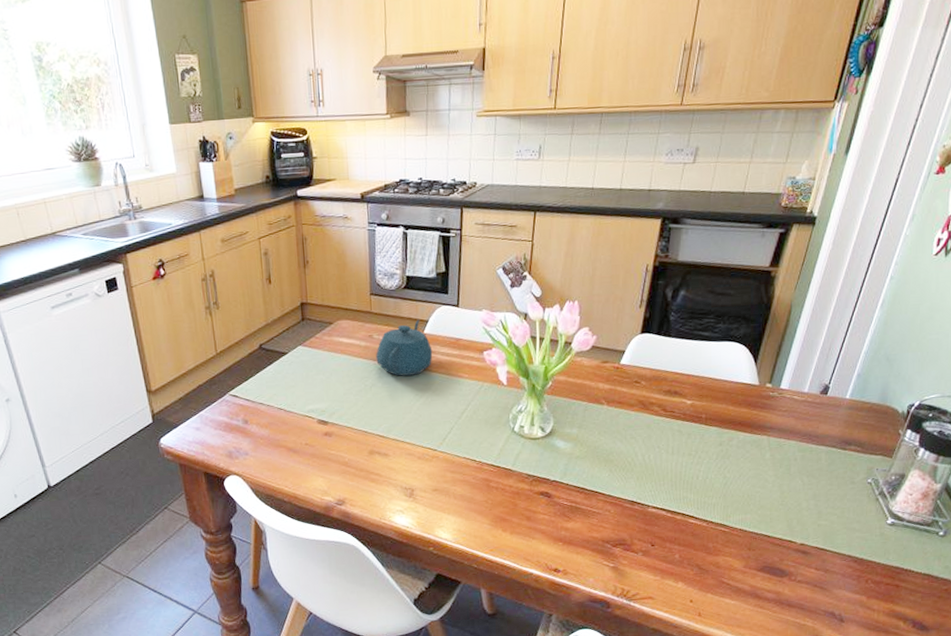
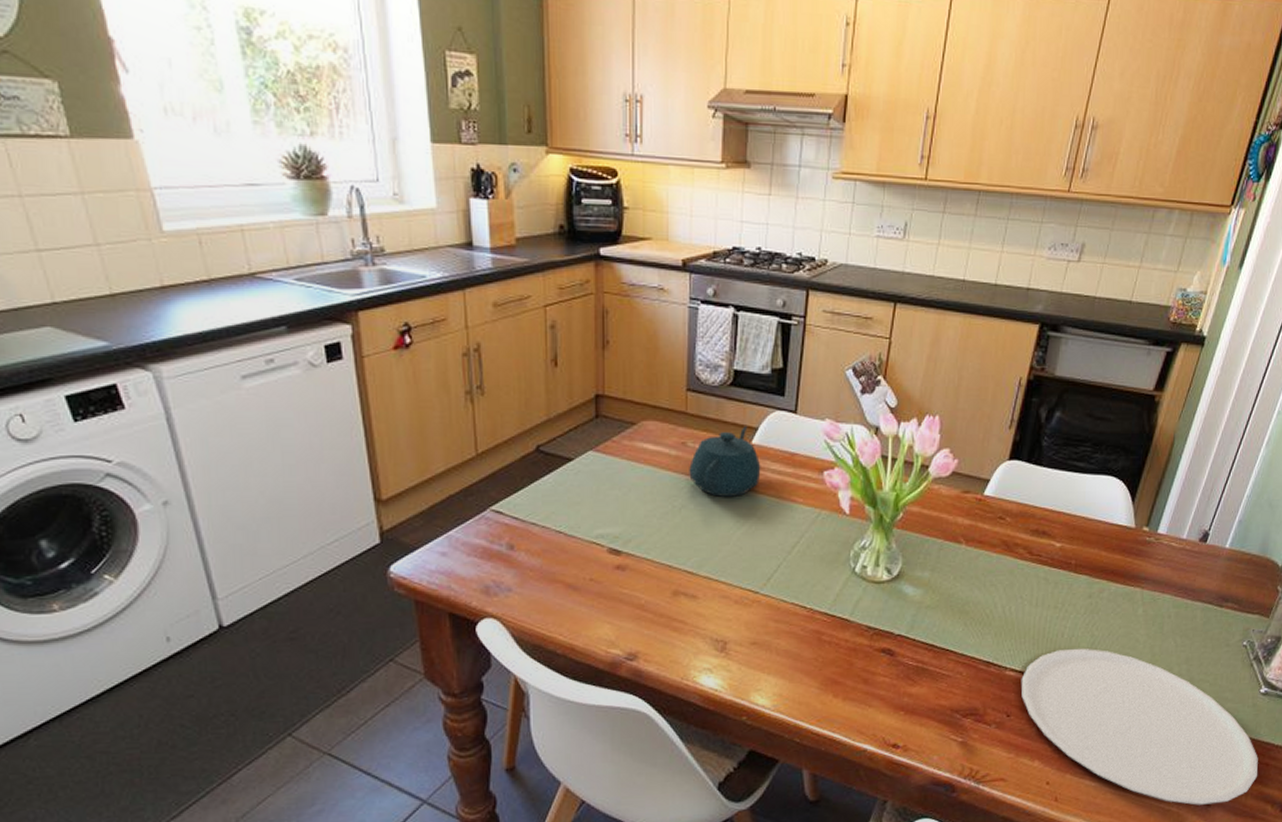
plate: none [662,488,888,621] -> present [1021,648,1258,805]

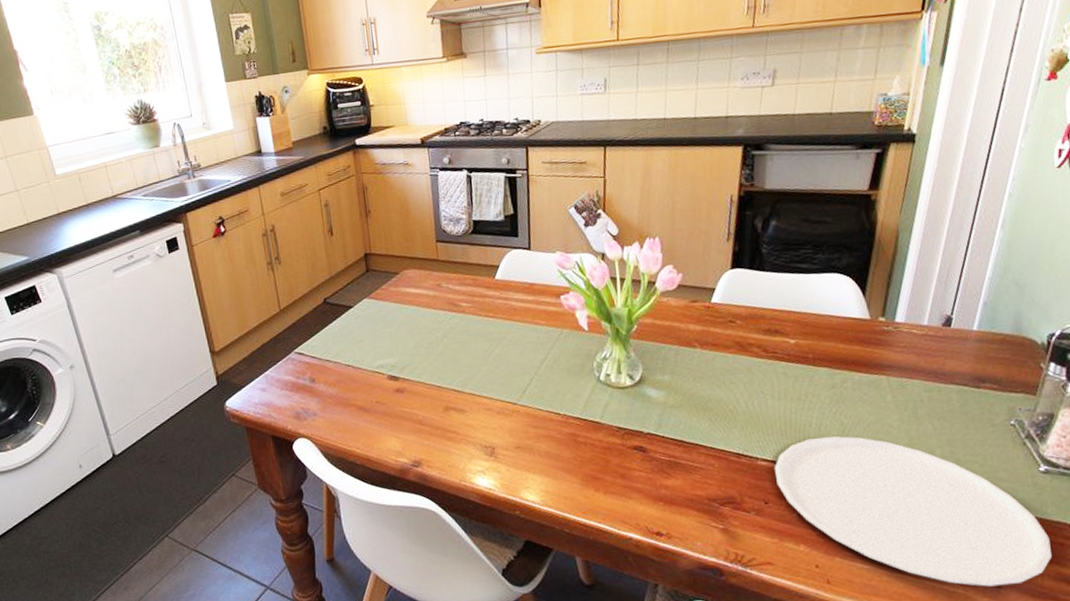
teapot: present [689,426,761,497] -> none [445,265,506,326]

